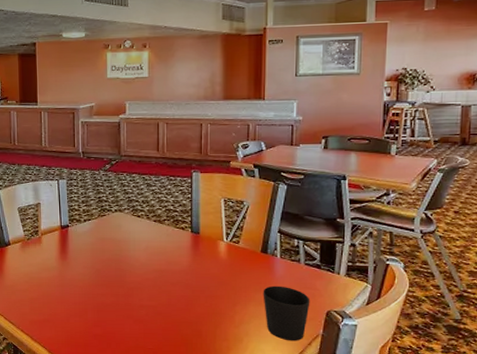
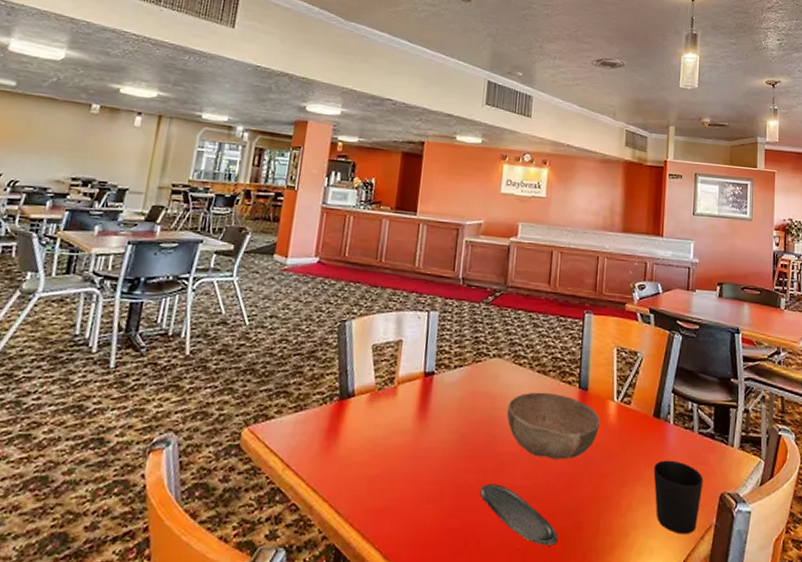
oval tray: none [115,304,182,347] -> present [480,484,559,545]
bowl: none [131,237,213,286] -> present [506,392,601,460]

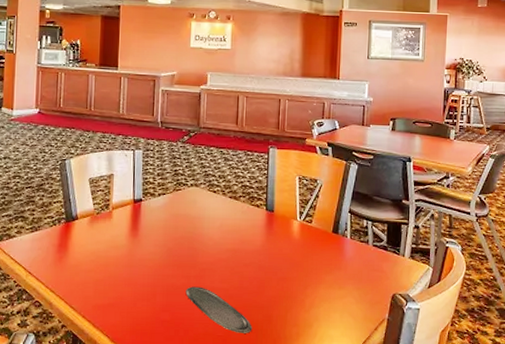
bowl: present [506,392,601,460] -> none [205,214,286,267]
cup: present [653,460,704,535] -> none [333,267,377,326]

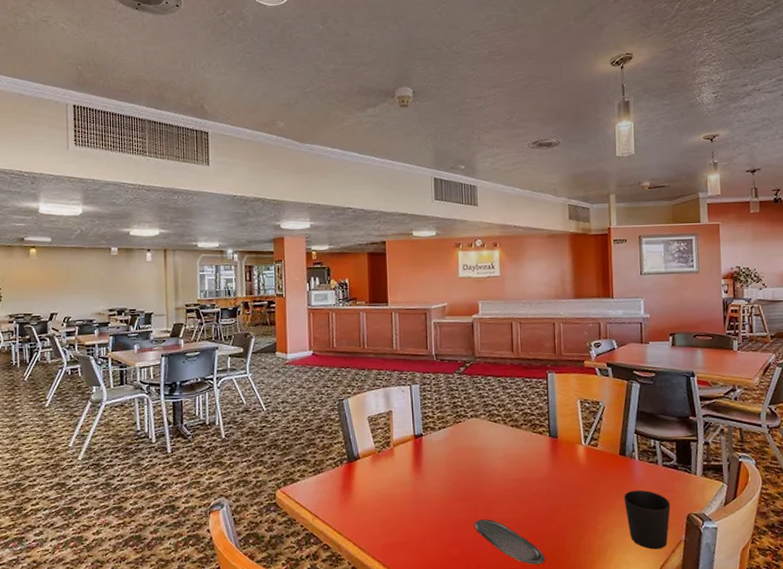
cup: none [333,267,377,326] -> present [624,490,671,550]

